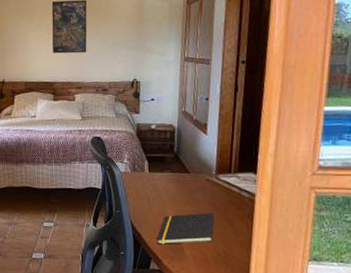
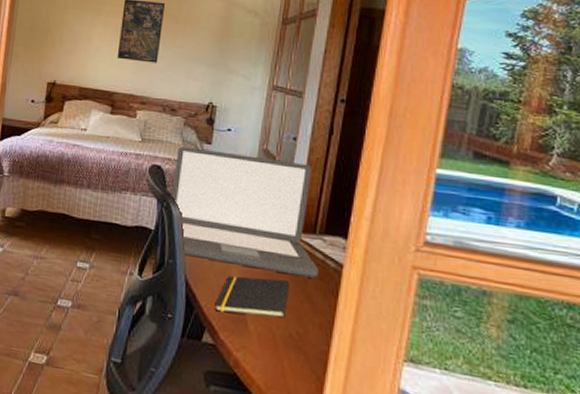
laptop: none [111,118,237,208] -> present [170,146,320,278]

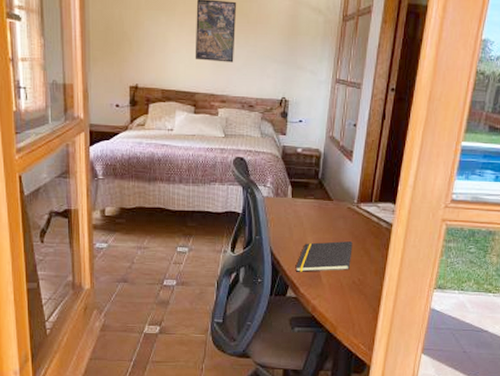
laptop: present [170,146,320,278] -> none [254,139,375,237]

